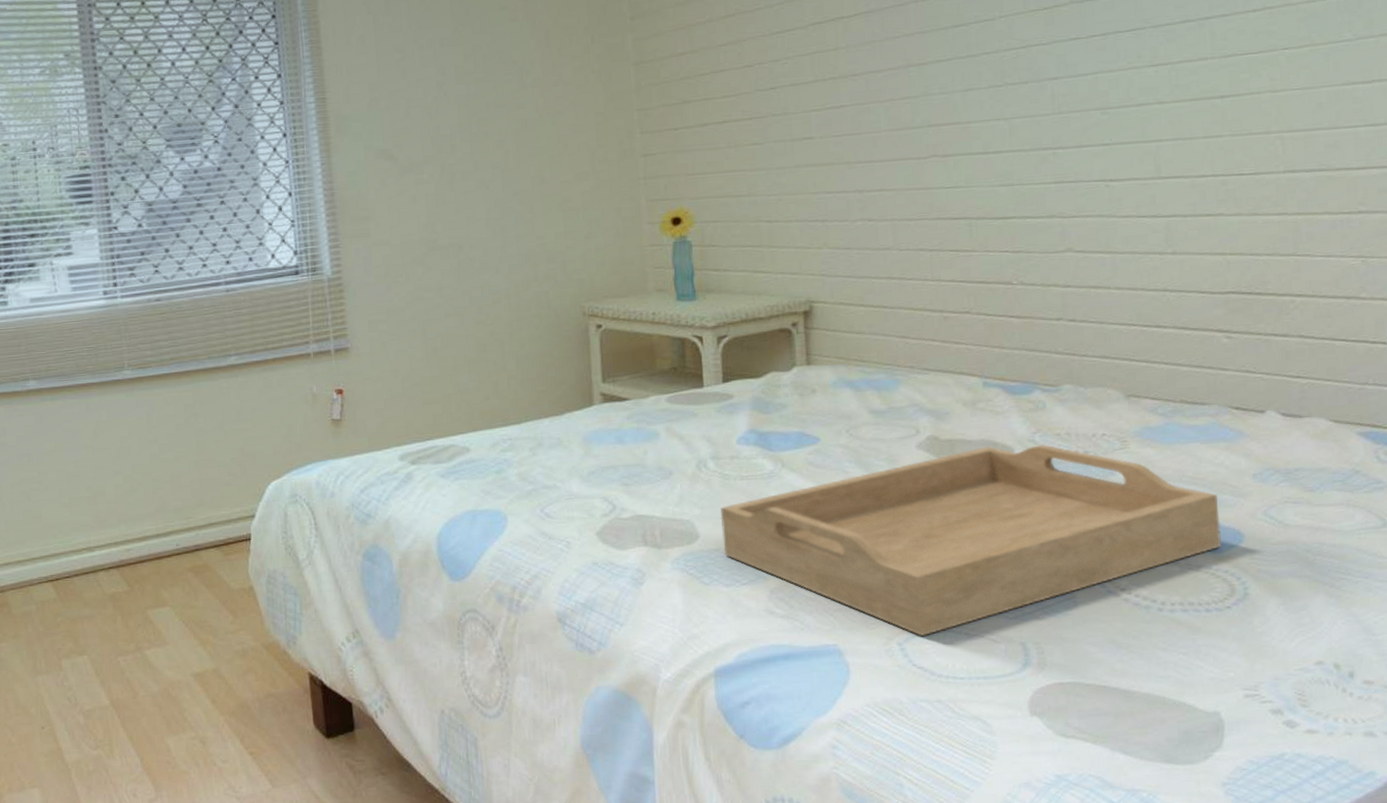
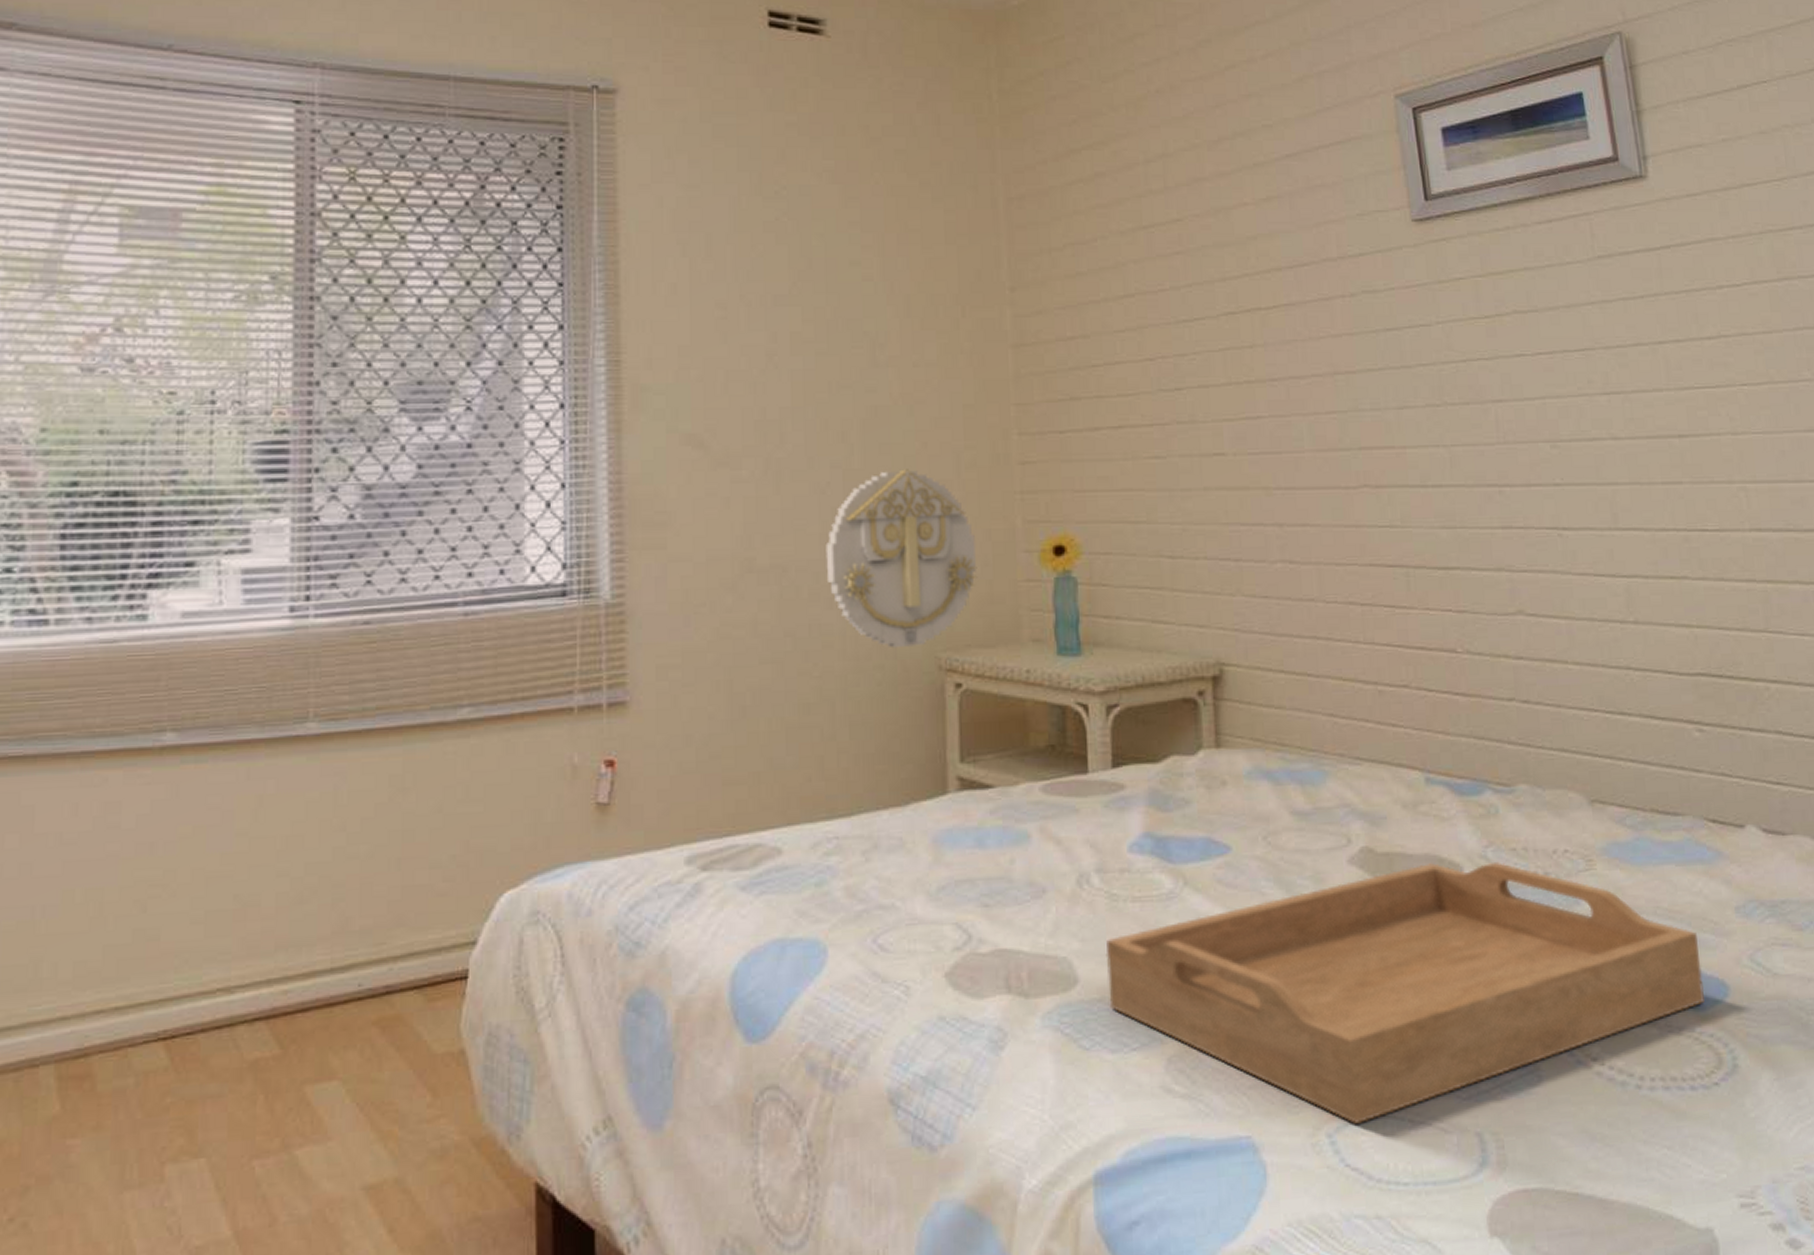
wall decoration: none [491,166,612,301] -> present [825,469,978,649]

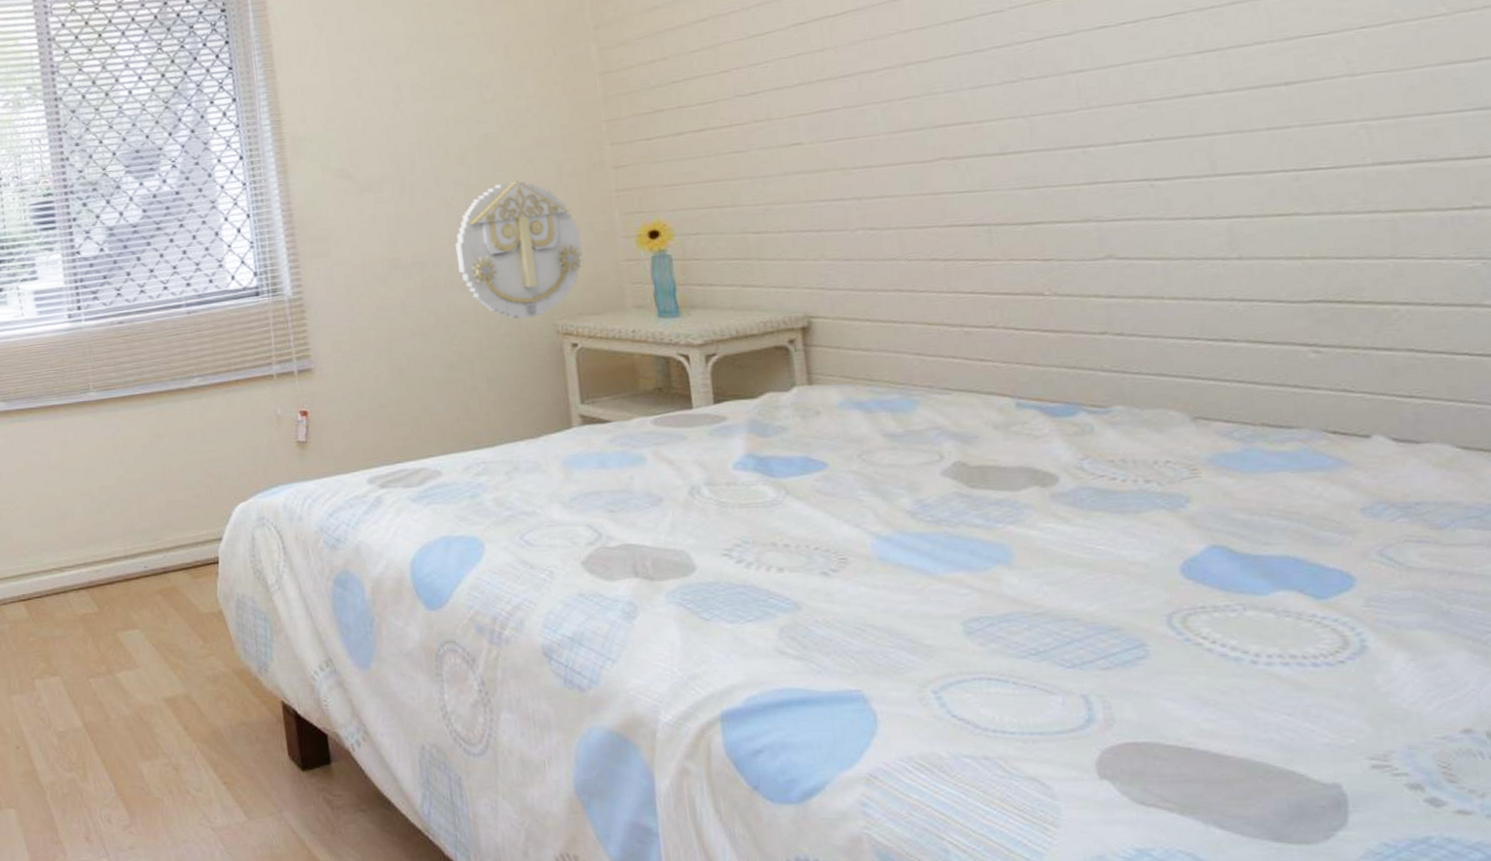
serving tray: present [1105,861,1705,1124] -> none [718,471,1327,684]

